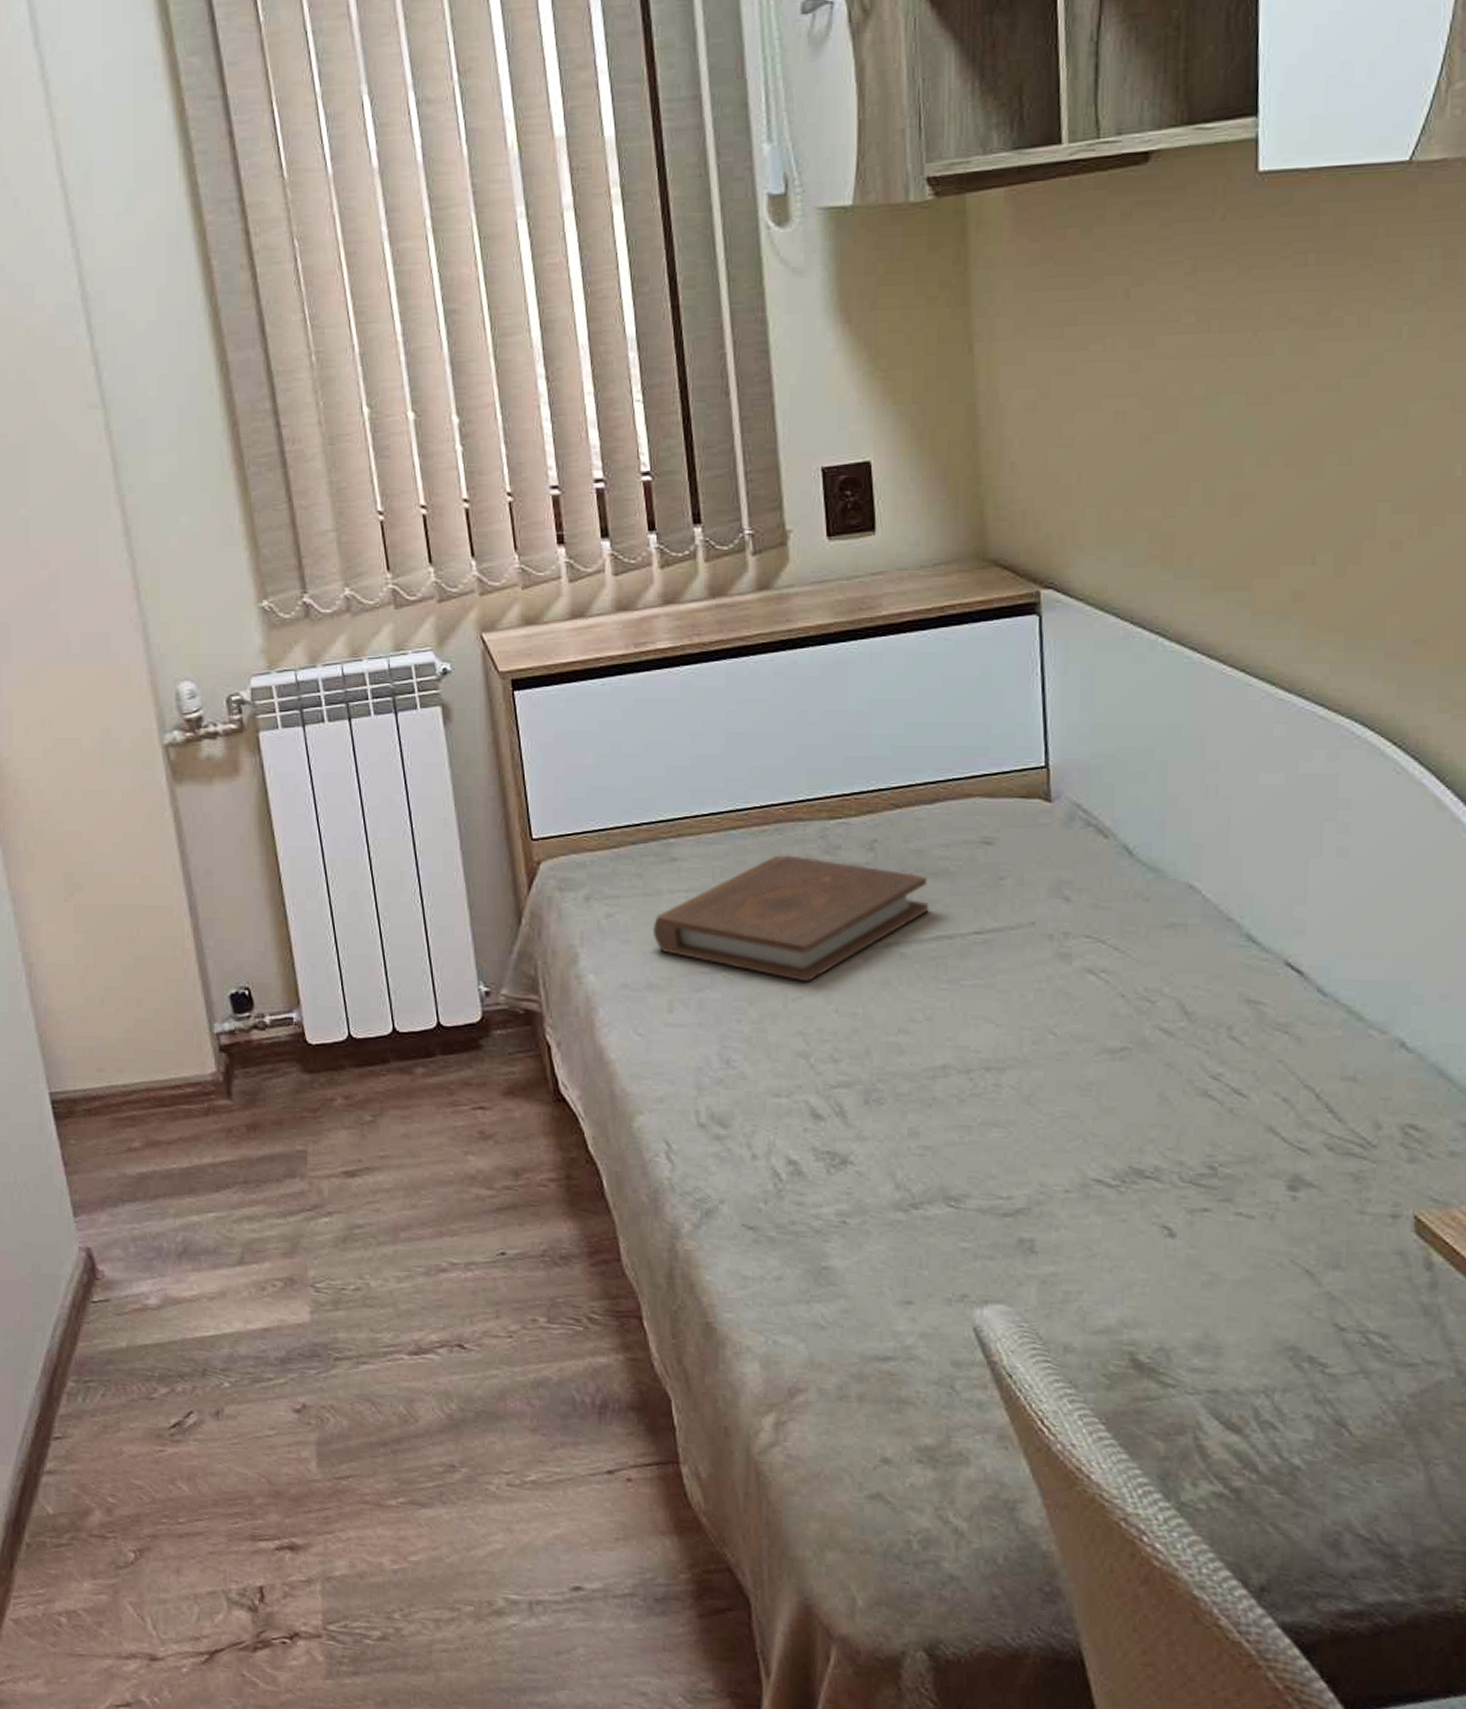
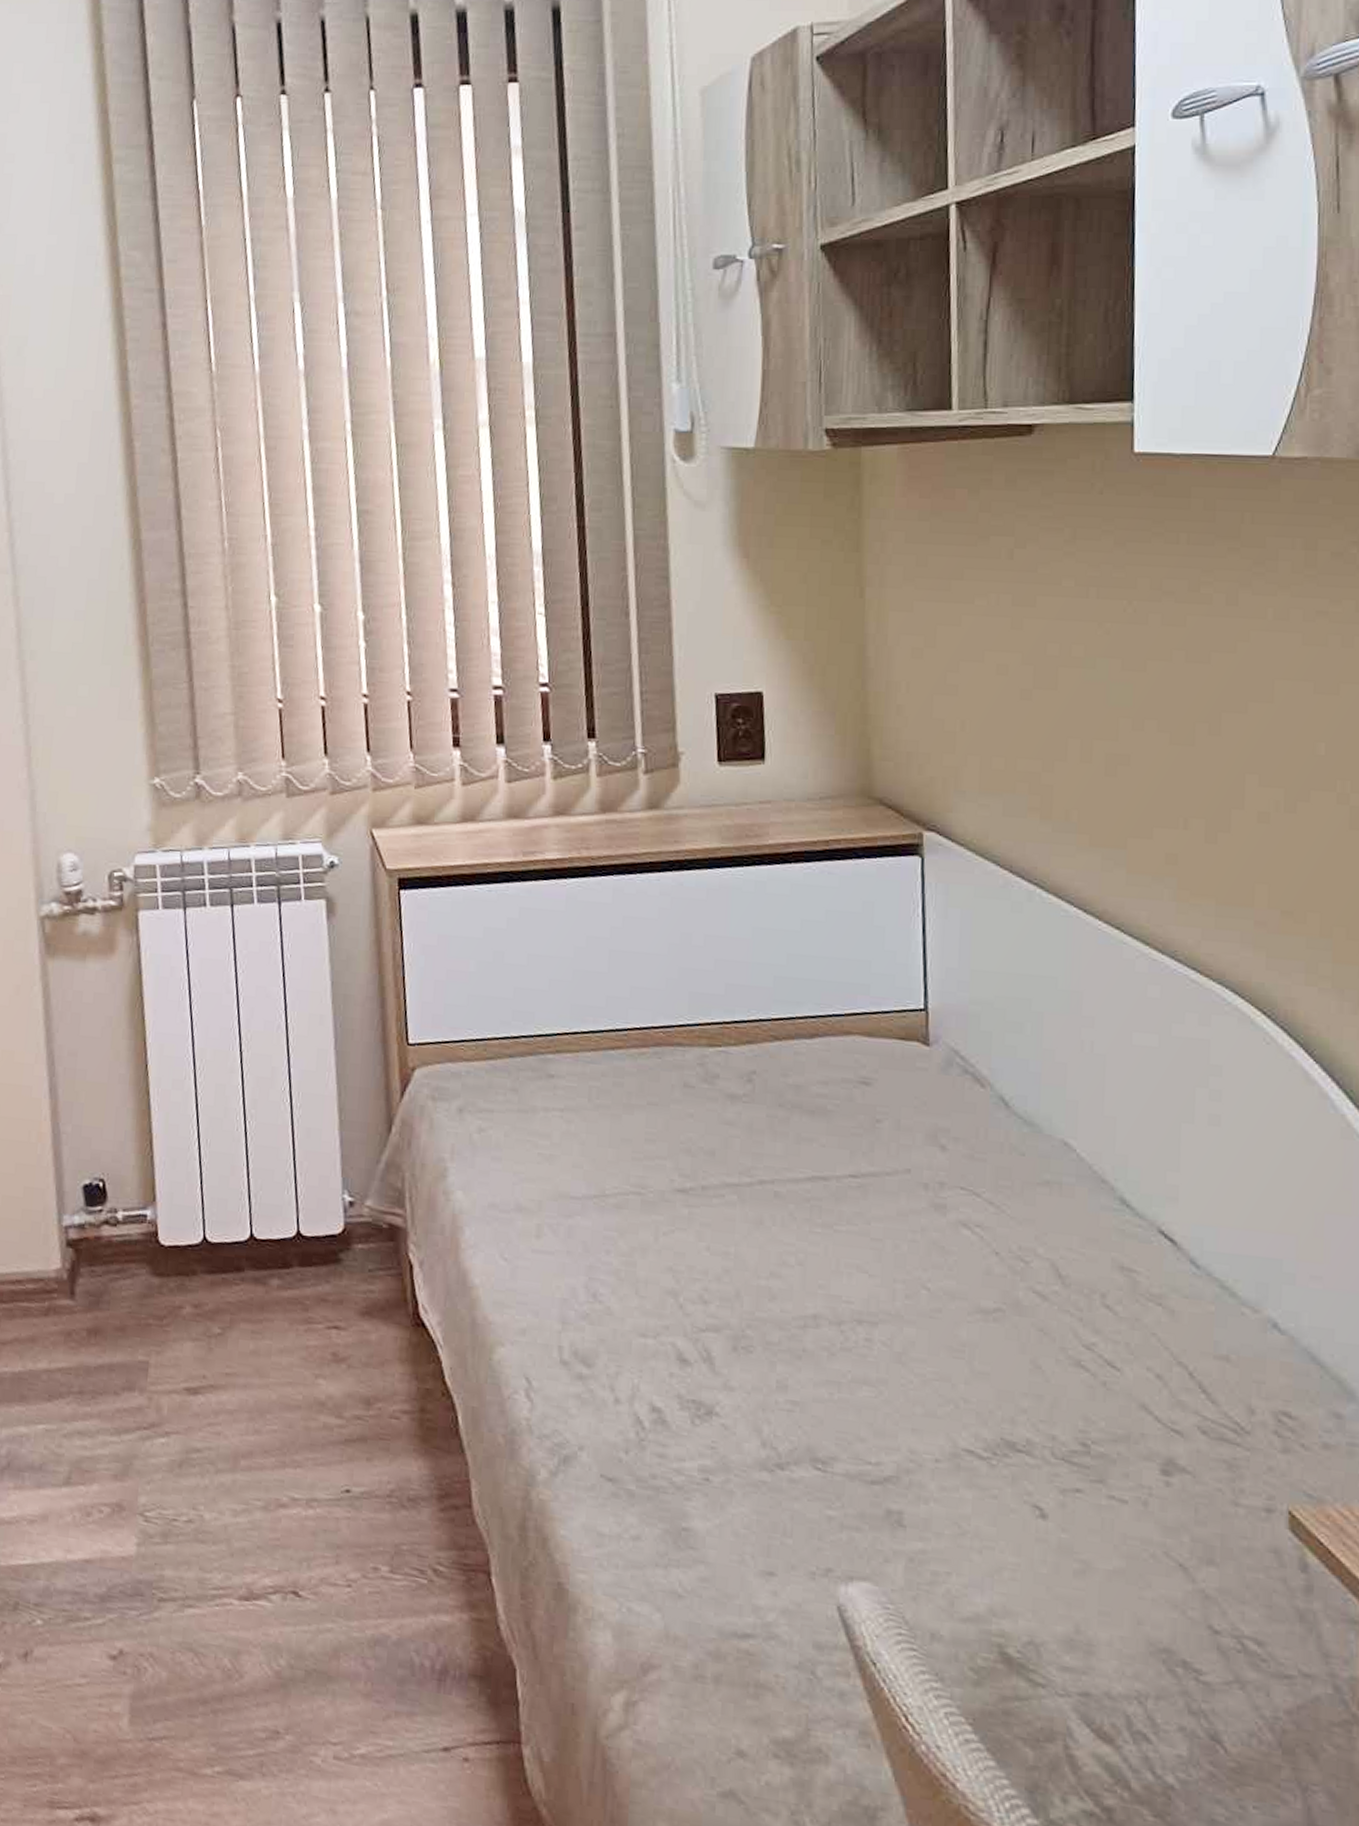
book: present [652,854,929,982] -> none [525,1079,806,1216]

